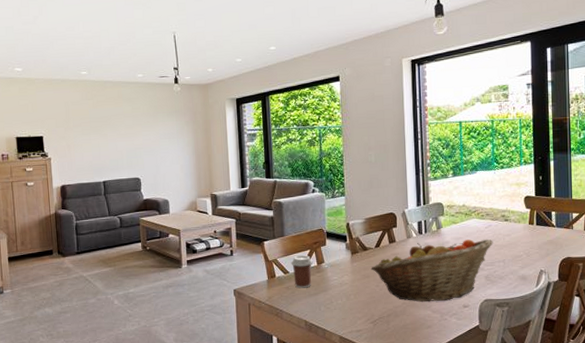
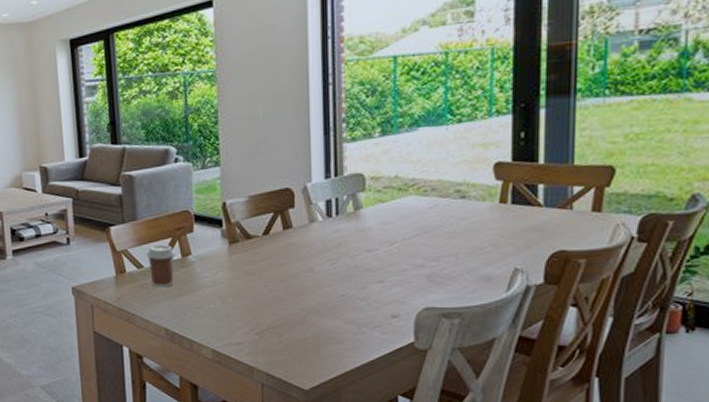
fruit basket: present [371,239,493,302] -> none [256,225,441,308]

